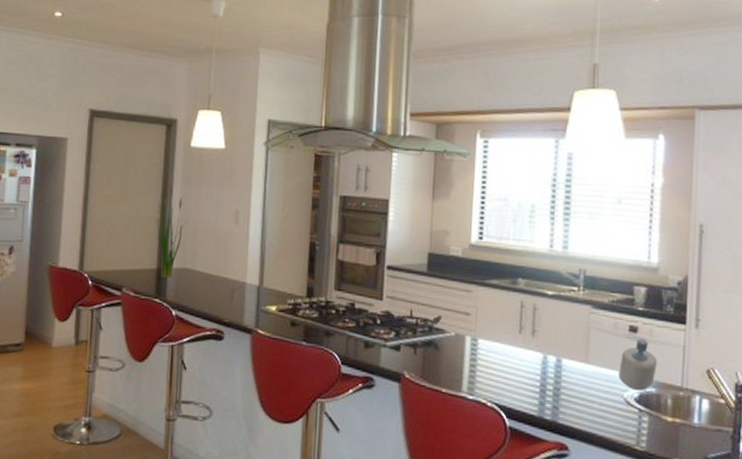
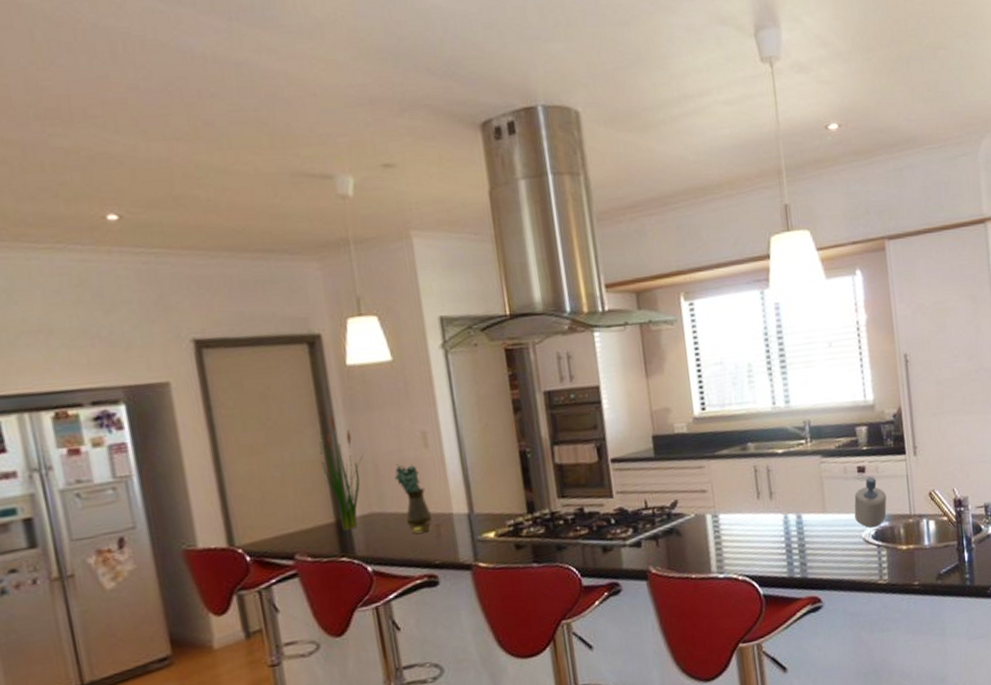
vase: none [207,232,230,293] -> present [394,464,433,534]

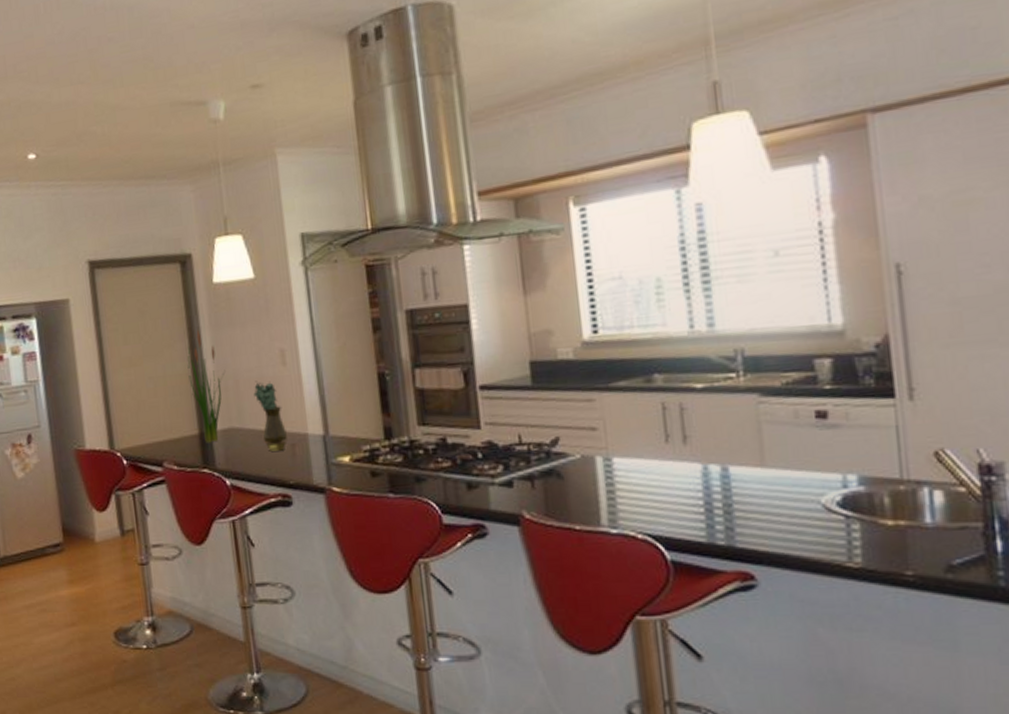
soap dispenser: present [854,476,887,528] -> none [809,424,862,492]

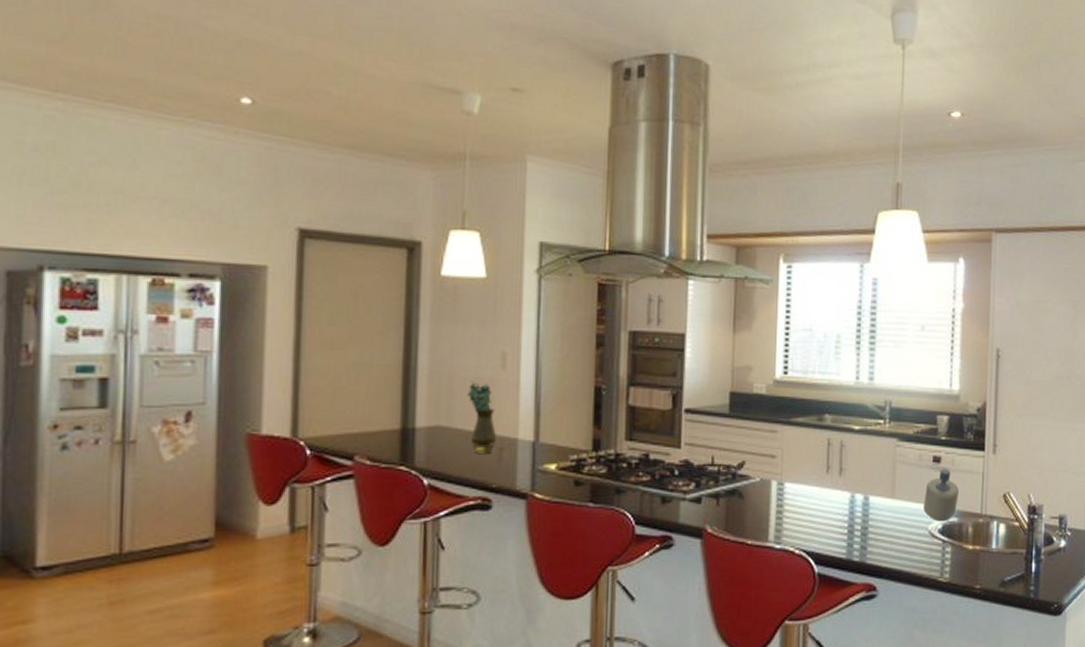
plant: present [187,329,225,443] -> none [398,320,440,440]
soap dispenser: none [809,424,862,492] -> present [923,468,959,522]

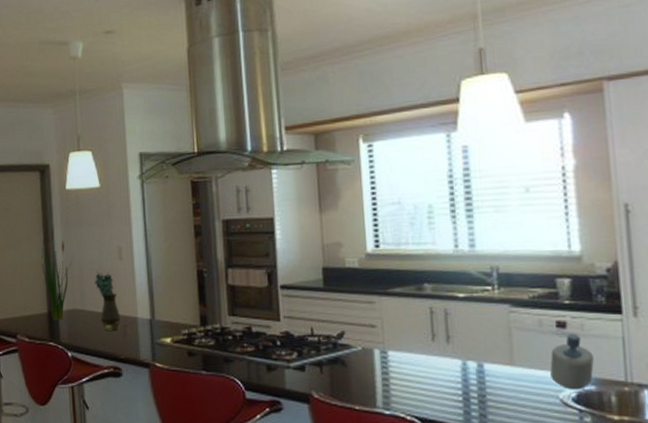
plant: none [398,320,440,440] -> present [41,226,72,321]

